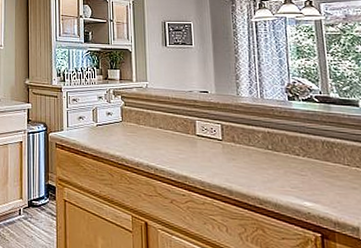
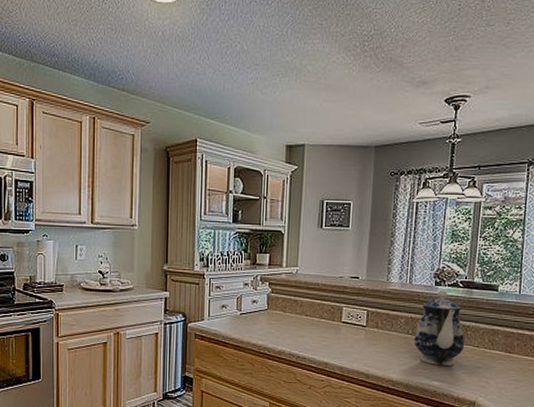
teapot: none [274,105,334,186] -> present [413,290,465,366]

